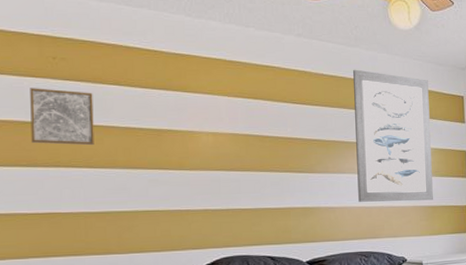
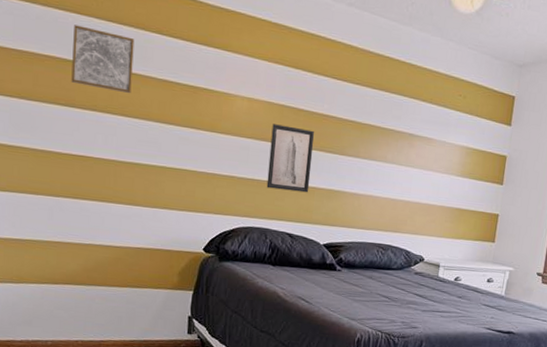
wall art: none [240,153,285,216] -> present [266,124,314,193]
wall art: present [353,69,433,202] -> none [385,50,480,203]

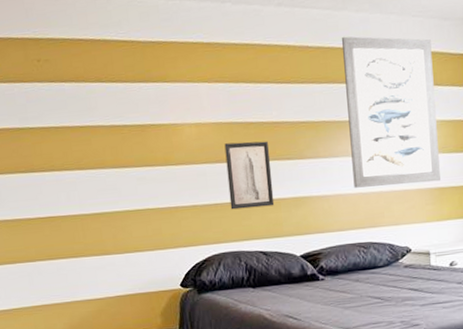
wall art: present [71,25,135,94] -> none [20,92,83,150]
wall art: none [385,50,480,203] -> present [342,36,440,188]

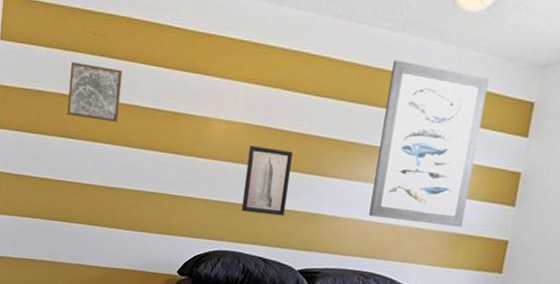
wall art: none [20,92,83,150] -> present [67,62,123,123]

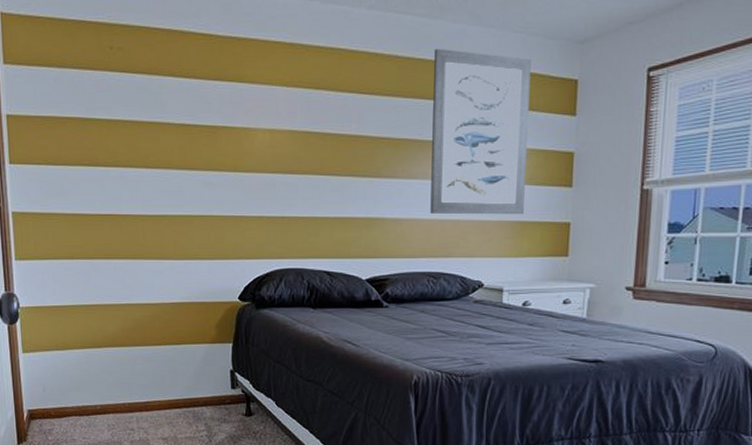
wall art: present [67,62,123,123] -> none [90,81,151,144]
wall art: present [241,146,293,216] -> none [298,153,345,225]

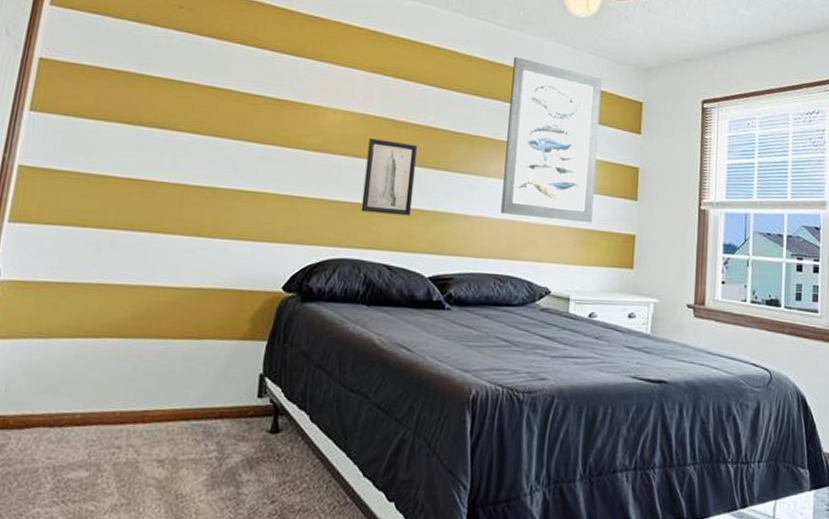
wall art: none [298,153,345,225] -> present [361,138,418,216]

